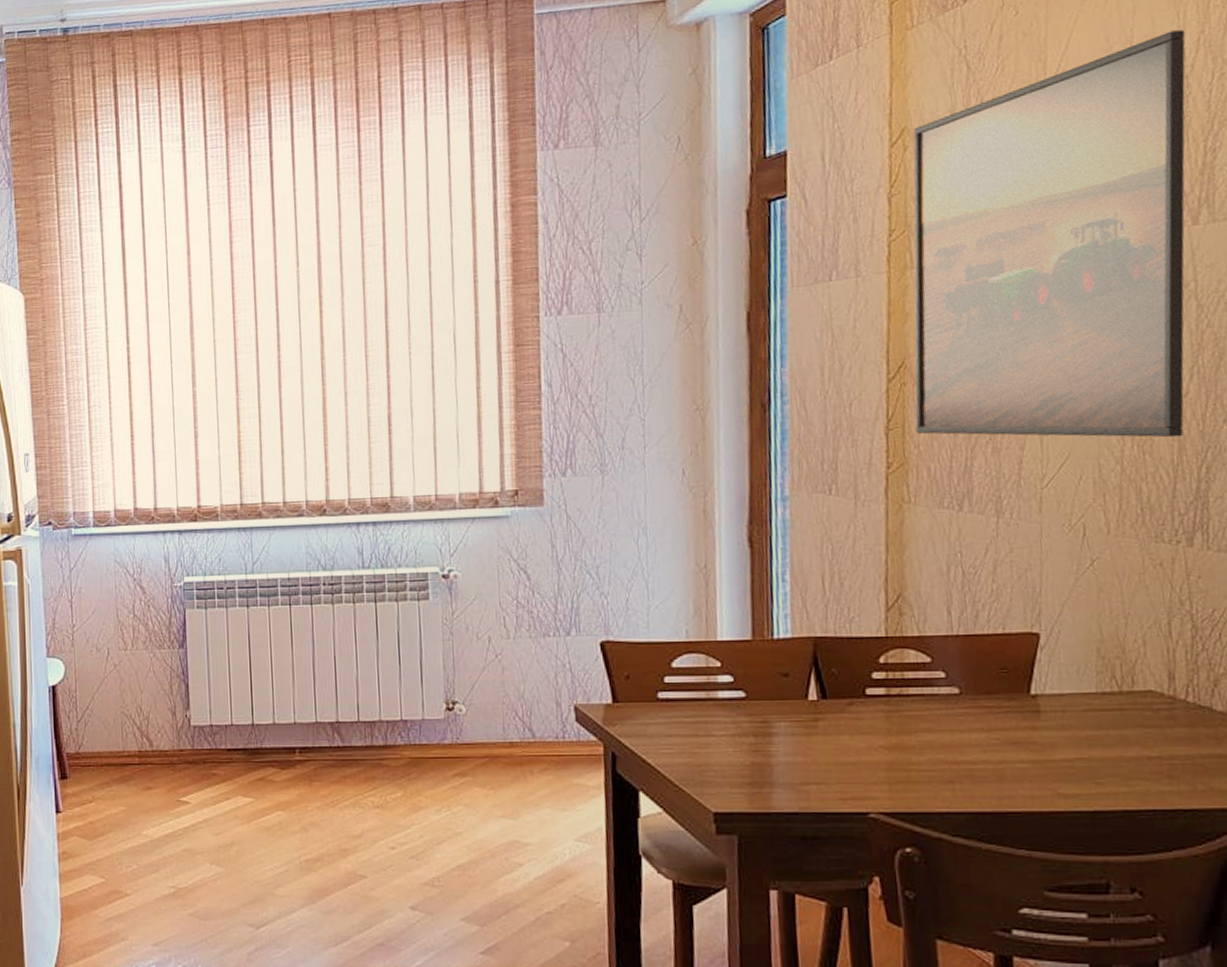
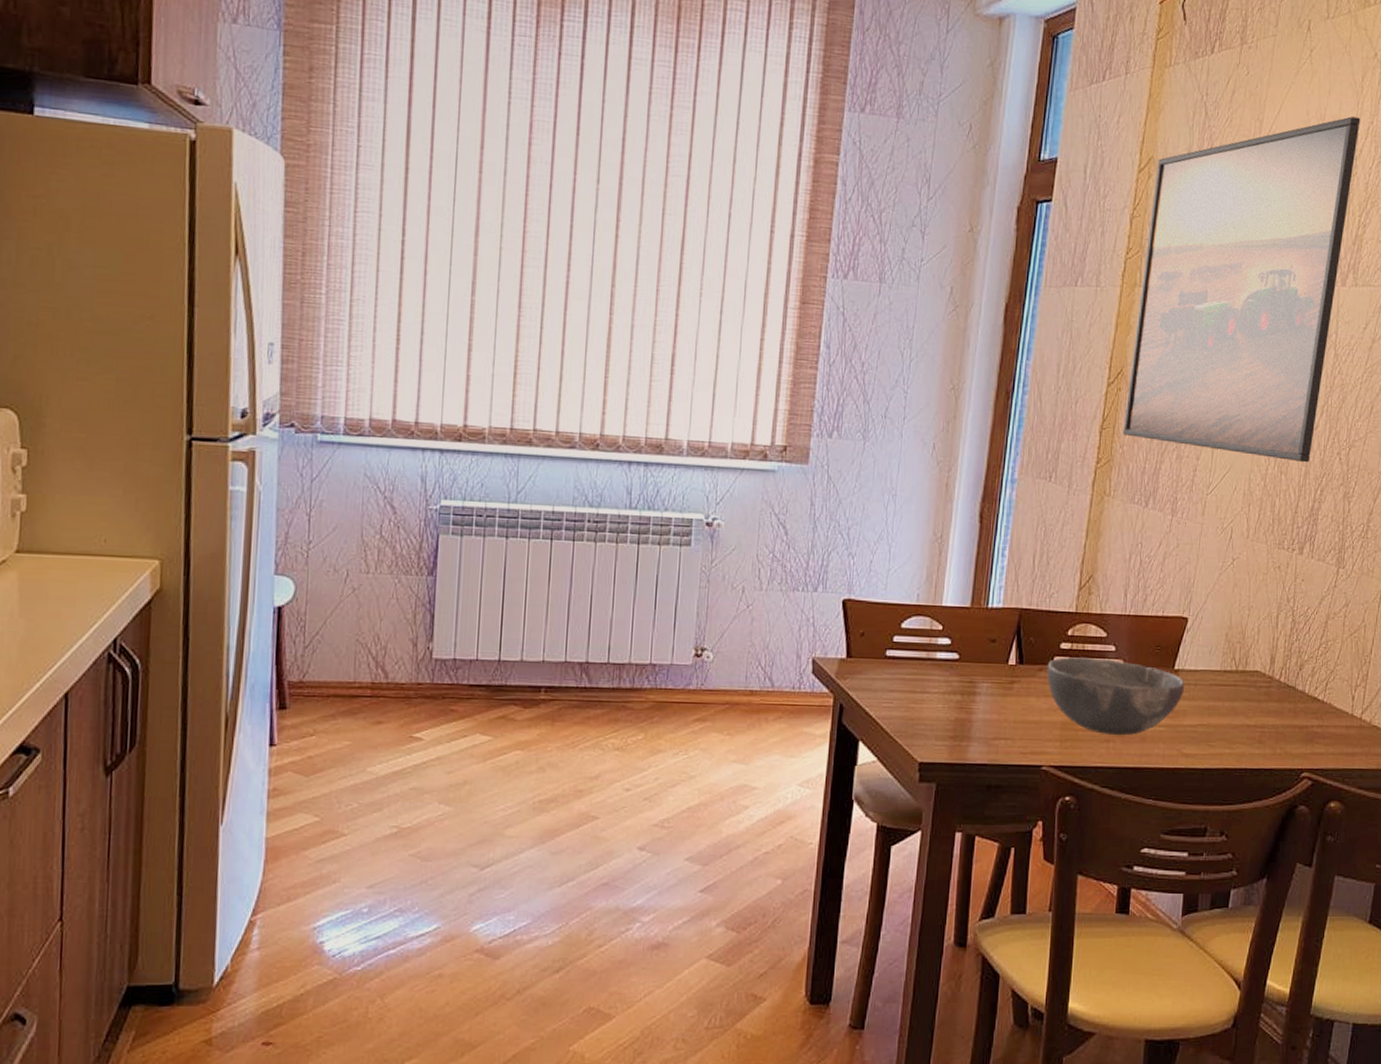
bowl: none [858,687,1049,776] -> present [1046,657,1185,736]

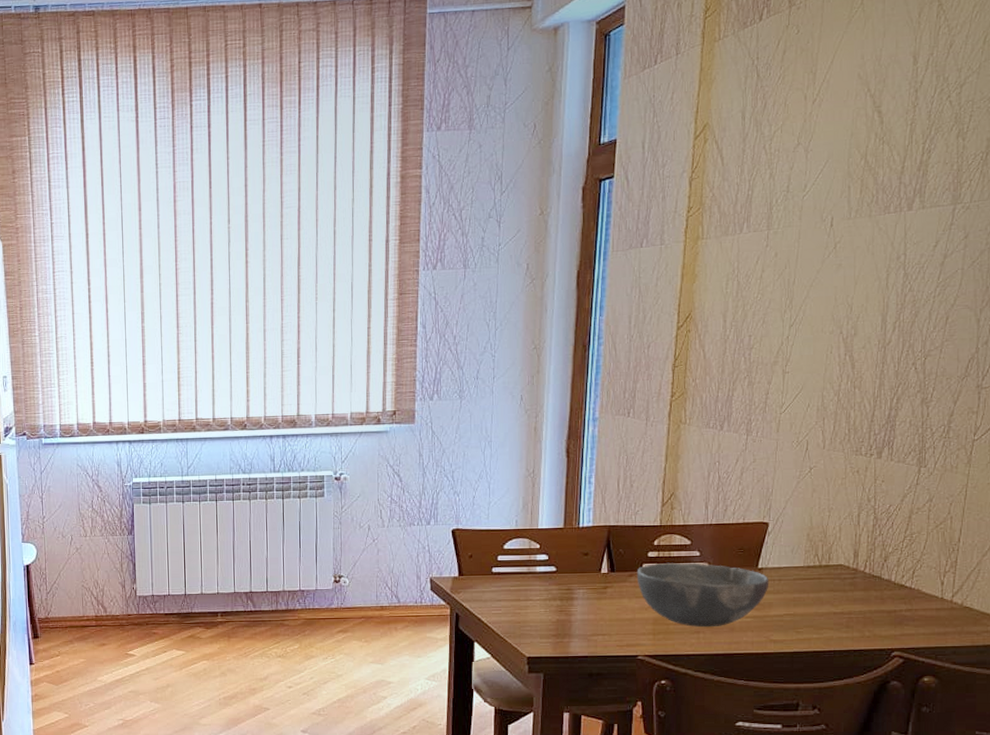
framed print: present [1123,116,1361,463] -> none [695,52,919,376]

